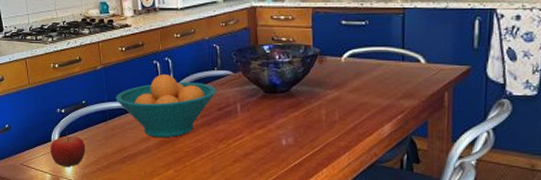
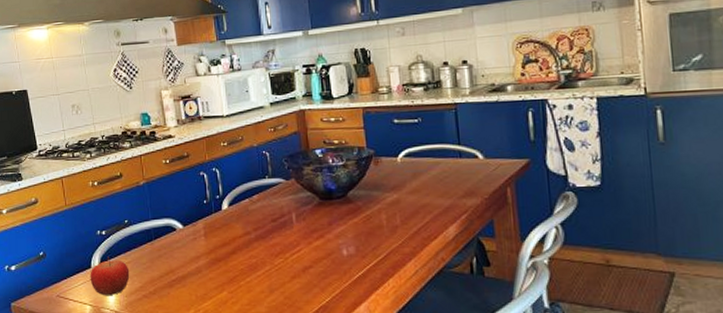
fruit bowl: present [115,74,216,138] -> none [161,186,269,256]

